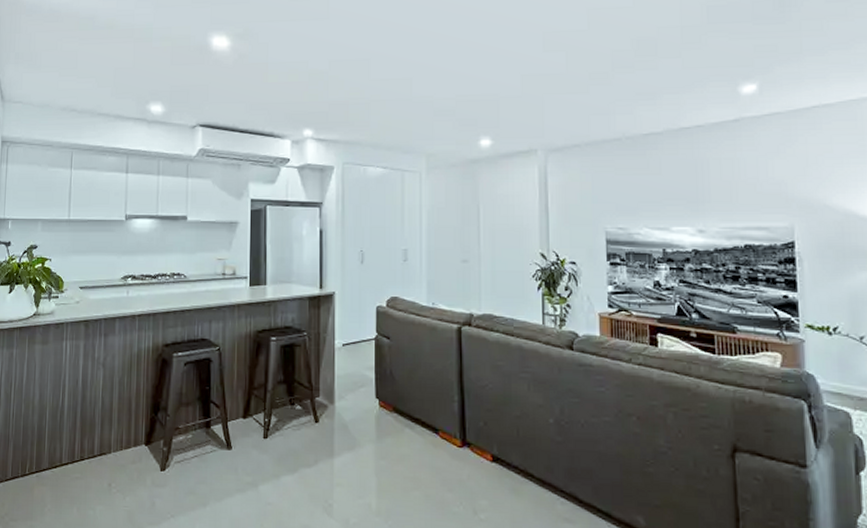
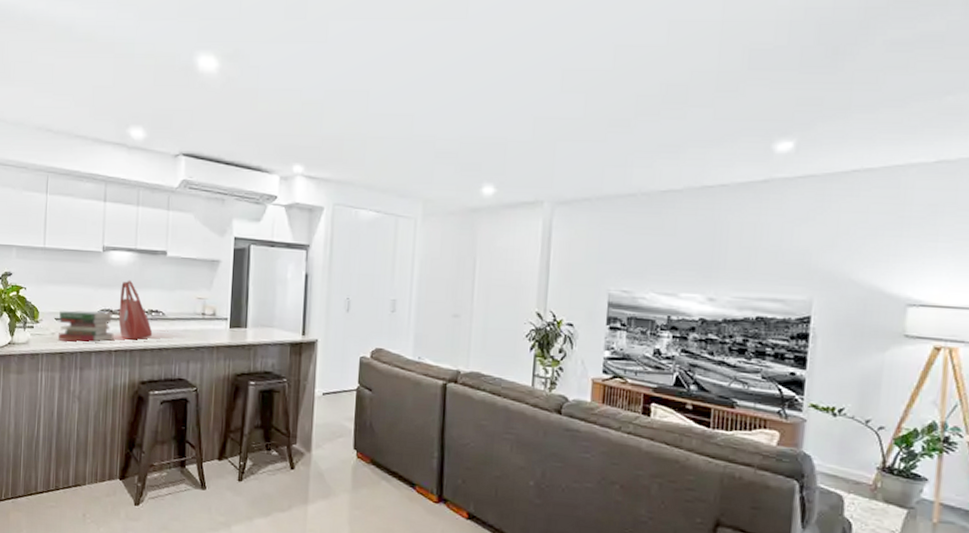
books: none [82,276,137,309] -> present [57,309,114,343]
handbag: none [141,245,175,305] -> present [118,280,153,341]

